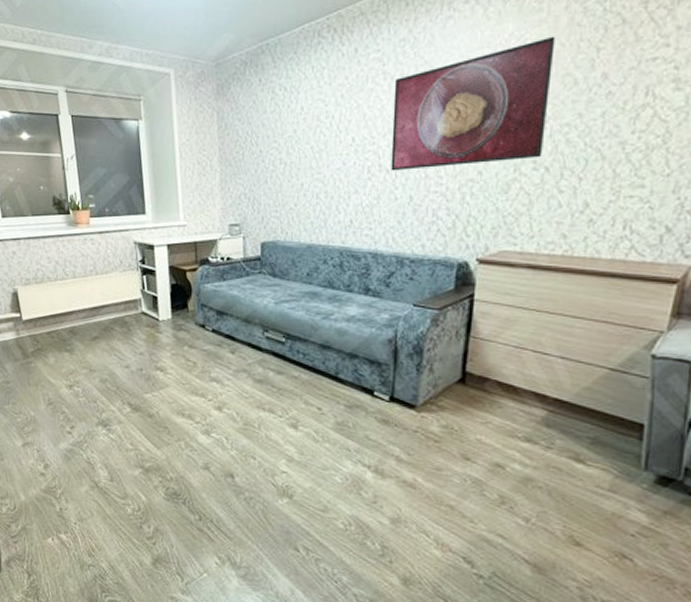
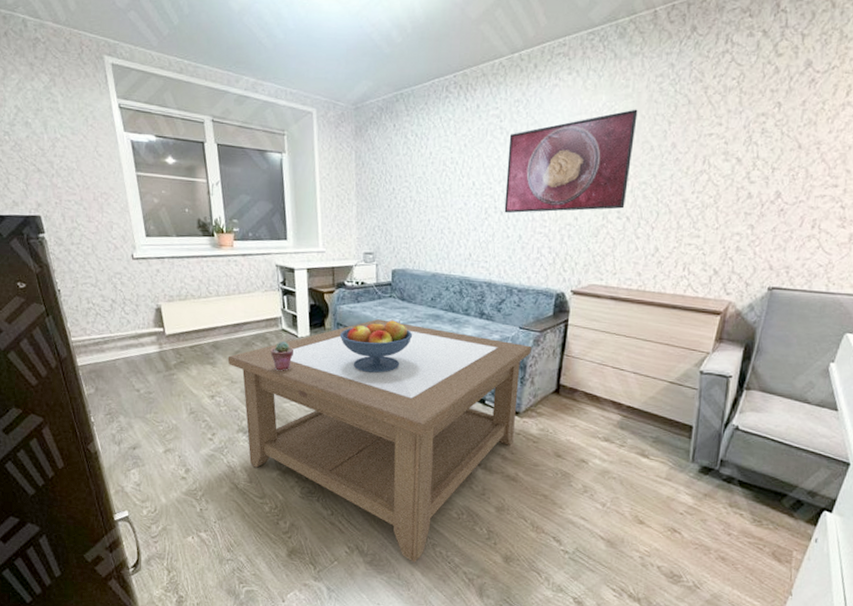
coffee table: none [85,299,429,580] -> present [227,319,532,563]
potted succulent: none [130,326,154,358] -> present [270,341,293,371]
fruit bowl: none [204,299,287,360] -> present [340,320,413,373]

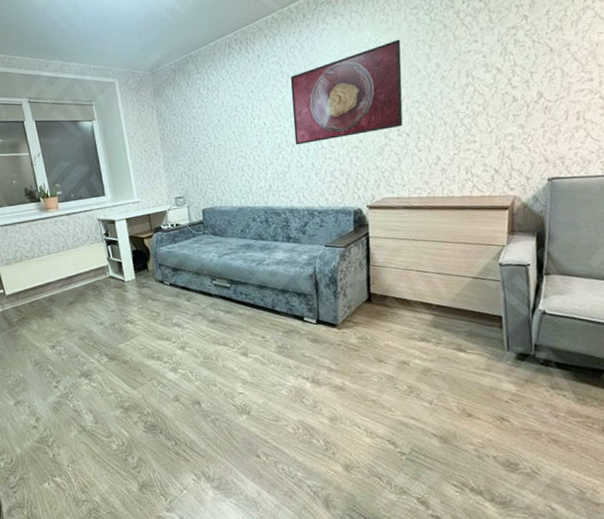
coffee table: present [227,319,532,563] -> none [63,255,340,482]
potted succulent: present [270,341,293,371] -> none [101,287,123,315]
fruit bowl: present [340,320,413,373] -> none [162,254,229,306]

